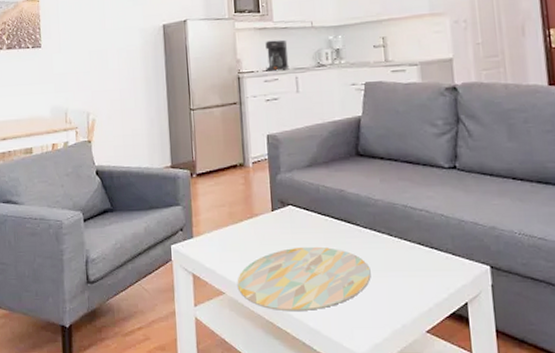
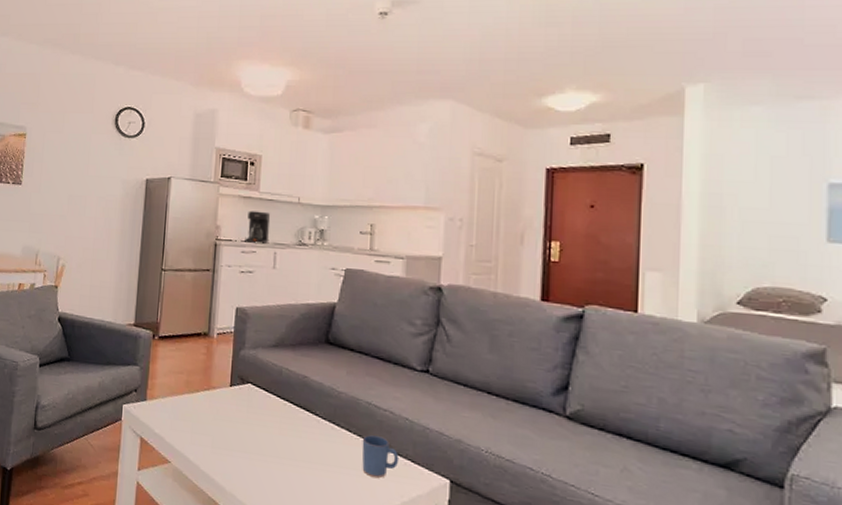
decorative tray: present [237,246,371,312] -> none [184,427,323,495]
mug: none [403,234,441,275] -> present [362,434,399,478]

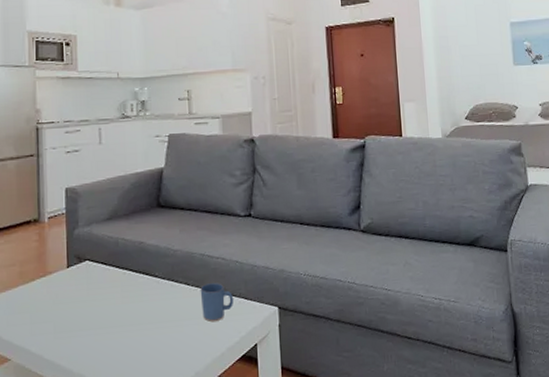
coffee maker: present [245,212,270,244] -> none [67,91,93,122]

